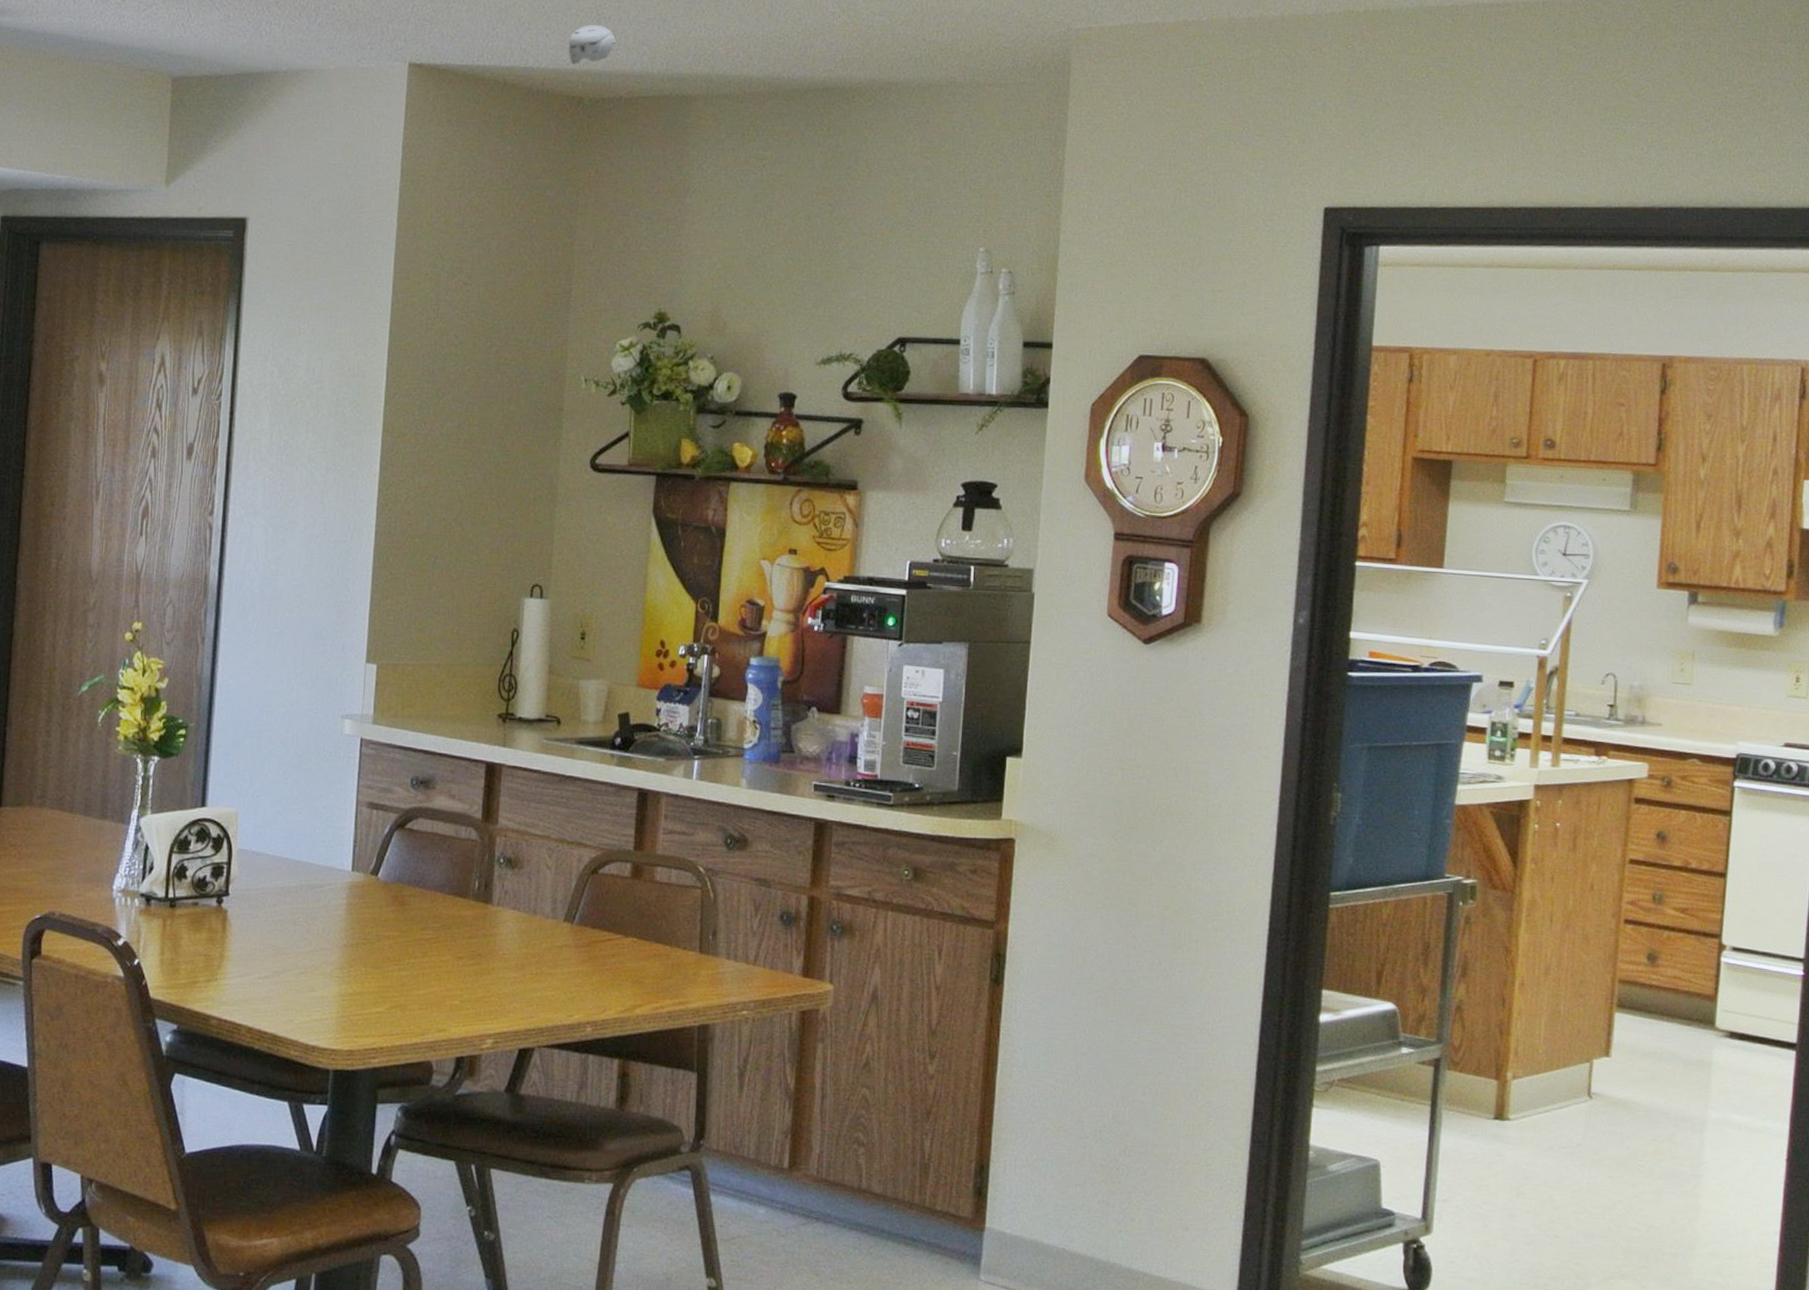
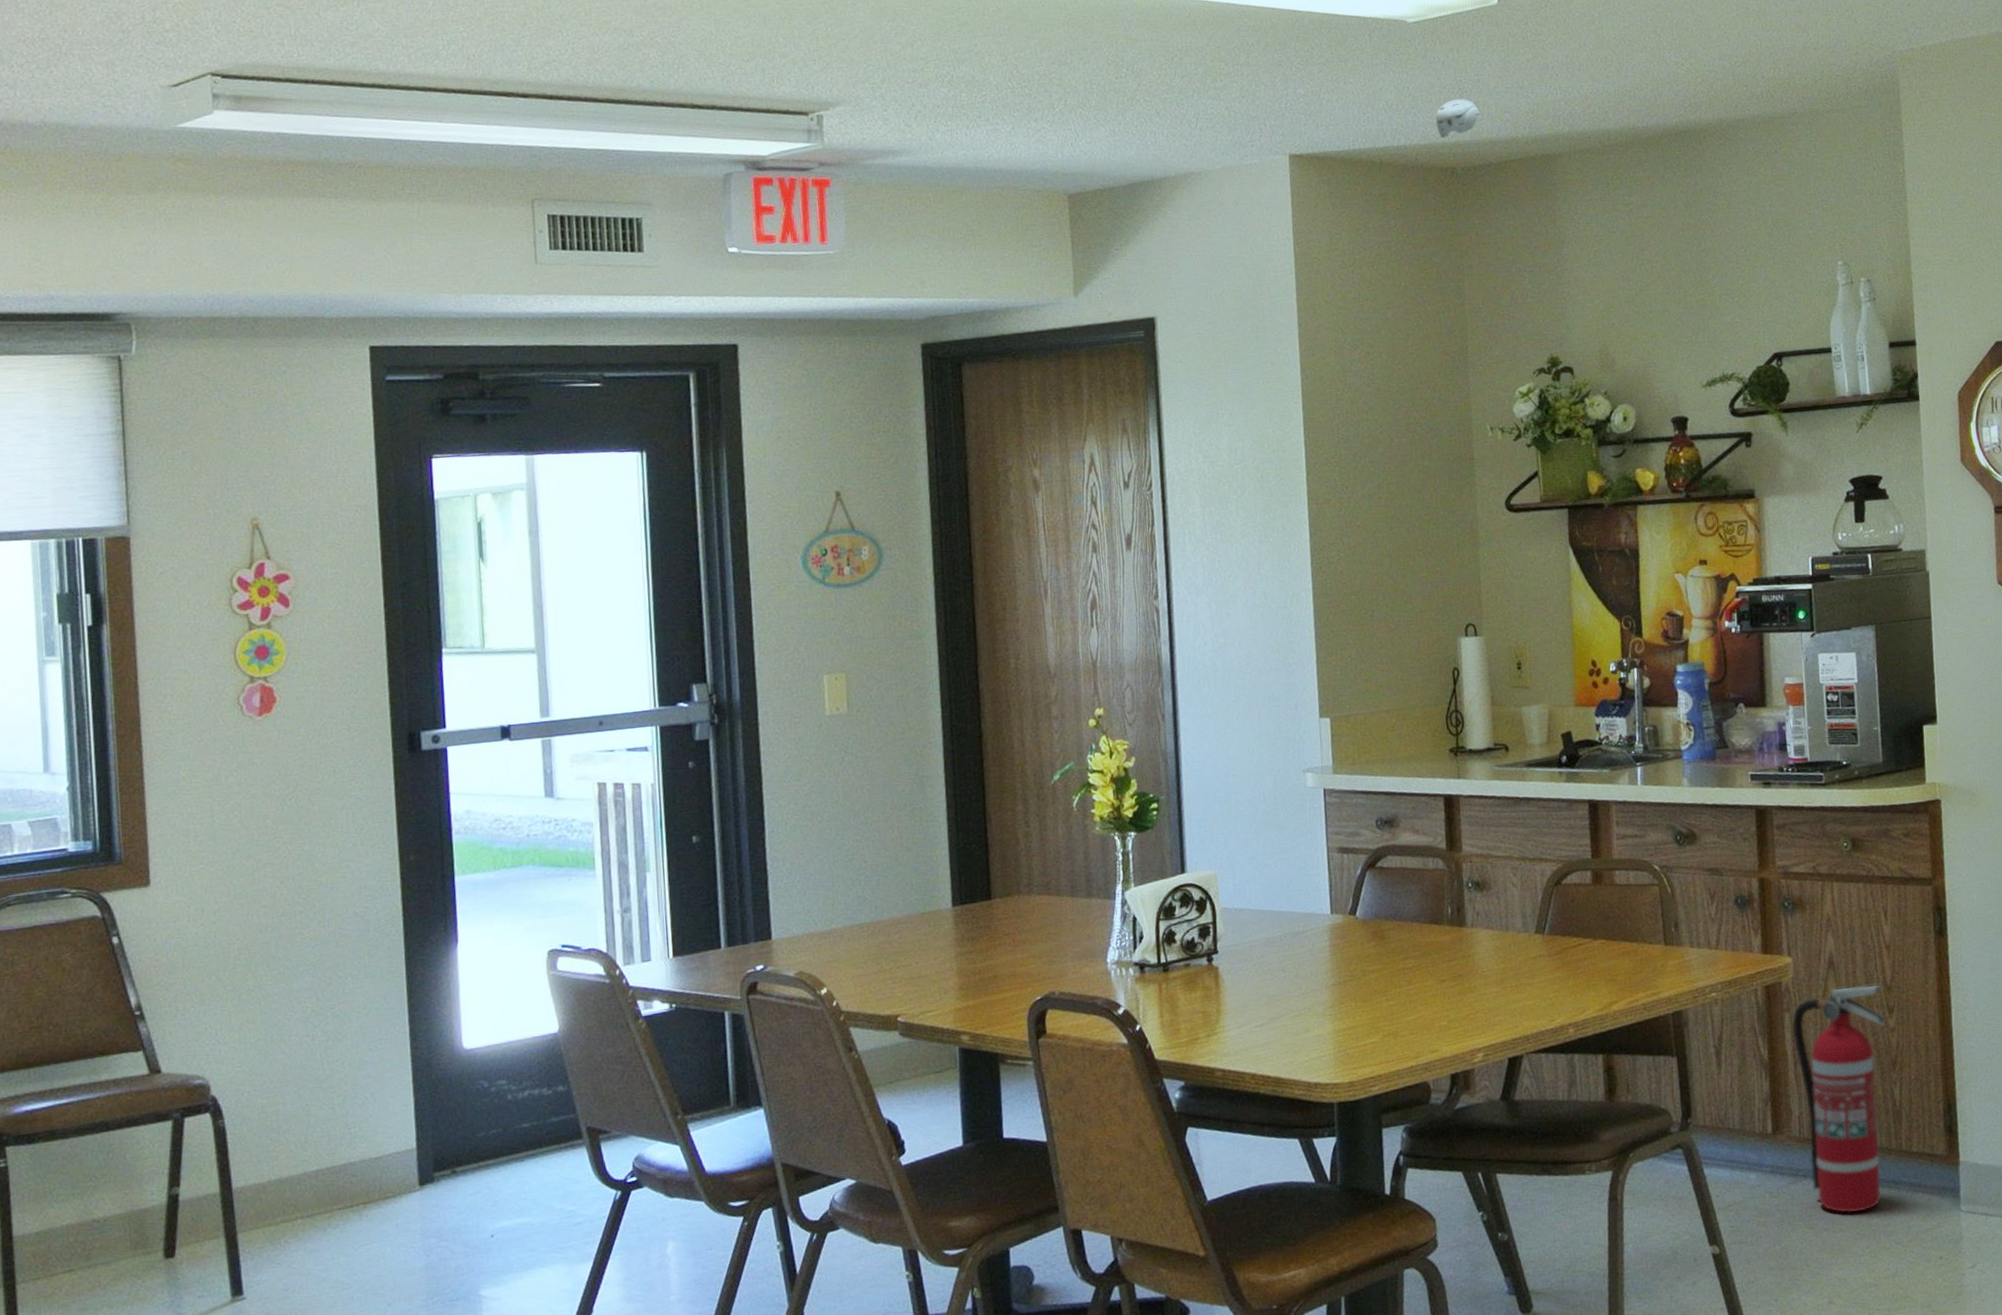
fire extinguisher: none [823,1024,926,1266] -> present [1792,985,1886,1214]

